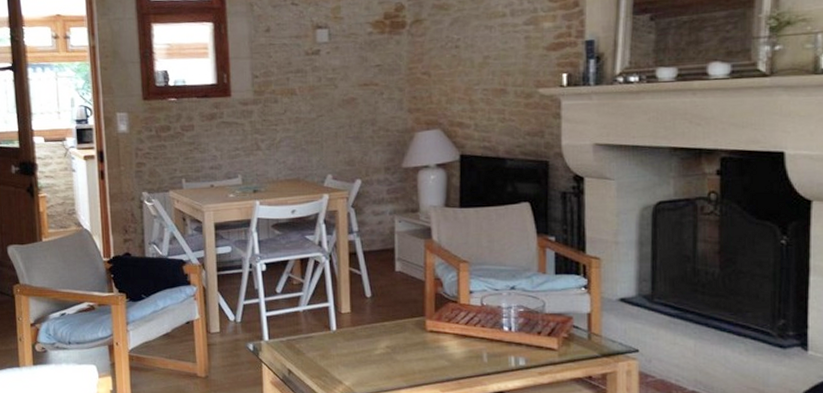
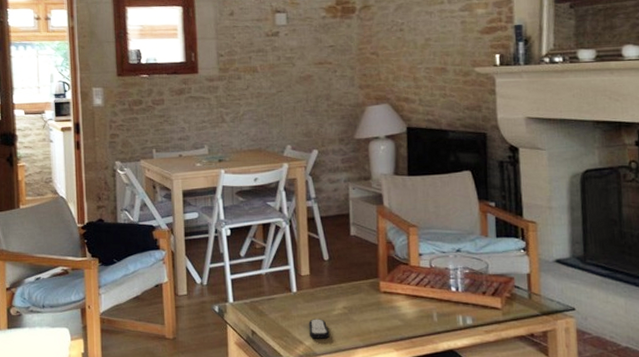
remote control: none [348,358,371,379] -> present [308,319,330,339]

